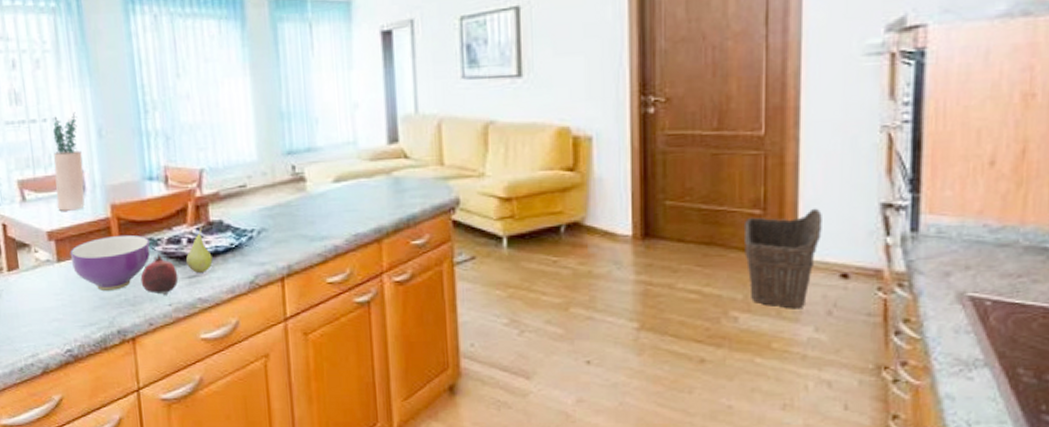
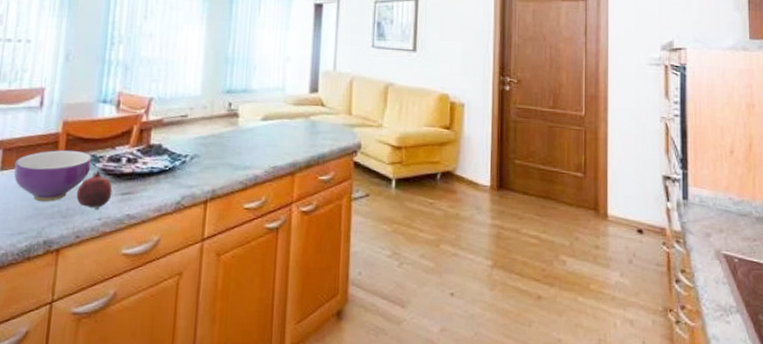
vase: present [52,112,85,211] -> none [13,37,50,124]
fruit: present [186,226,213,273] -> none [122,148,147,191]
wicker basket: present [743,208,822,309] -> none [570,175,624,257]

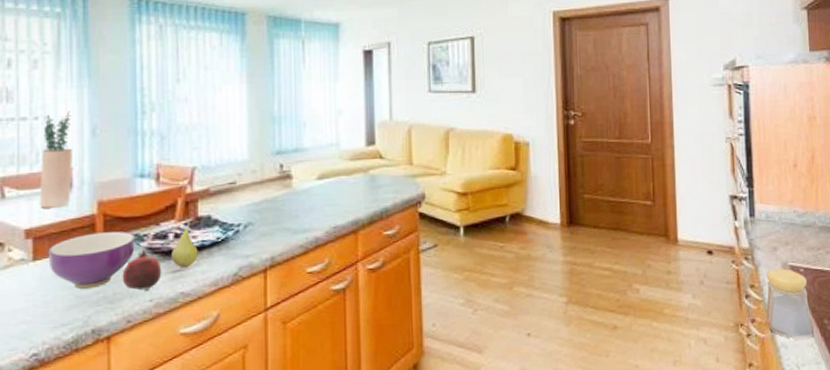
vase: none [13,37,50,124] -> present [39,111,73,208]
fruit: none [122,148,147,191] -> present [172,221,198,267]
salt shaker: none [697,255,747,334] -> present [766,268,814,340]

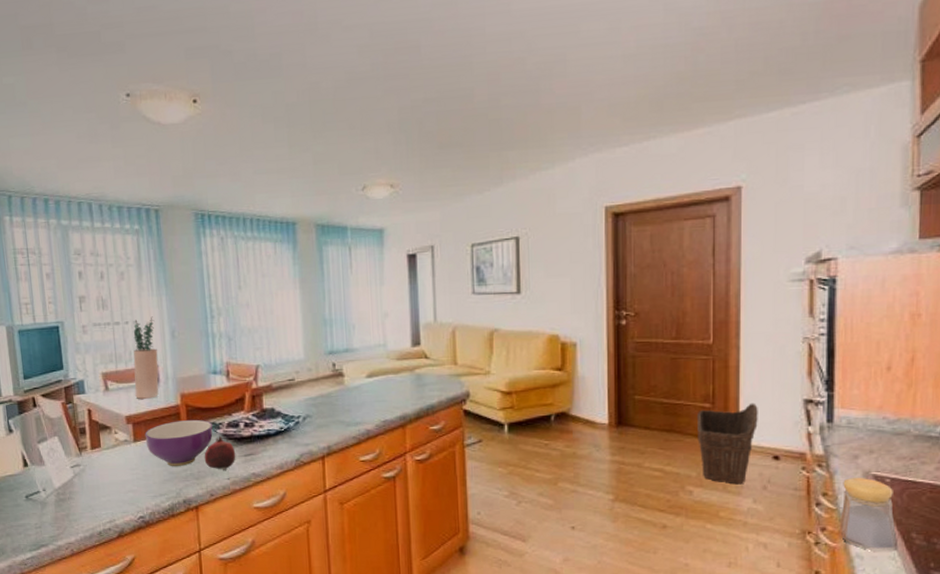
fruit: present [172,221,198,267] -> none [243,413,265,452]
wicker basket: none [639,199,693,281] -> present [696,403,758,485]

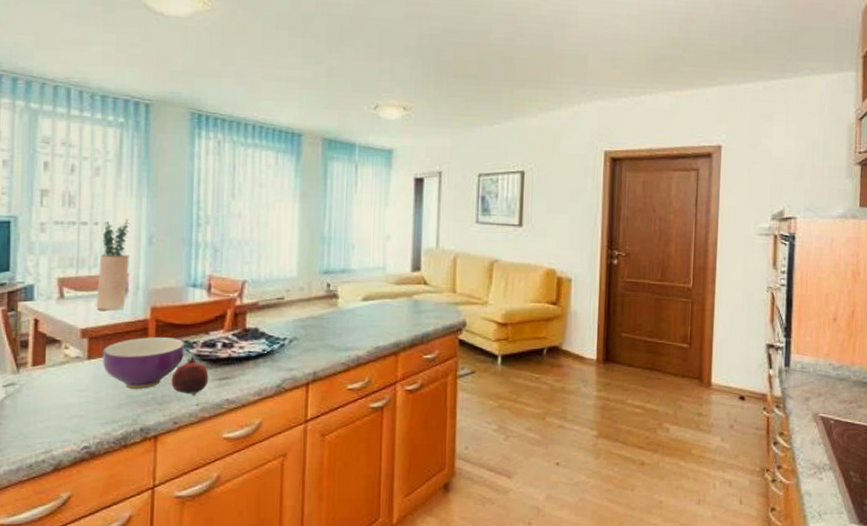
wicker basket: present [696,403,758,485] -> none [675,345,728,423]
salt shaker: present [840,477,897,551] -> none [793,418,839,489]

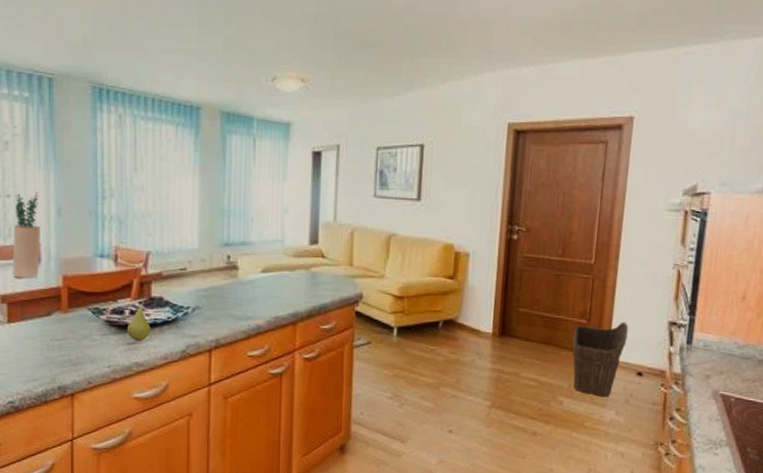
bowl: present [102,336,185,389] -> none [20,303,95,351]
fruit: present [171,356,209,395] -> none [84,322,119,358]
fruit: none [219,332,244,375] -> present [127,300,151,341]
wicker basket: none [675,345,728,423] -> present [572,321,629,397]

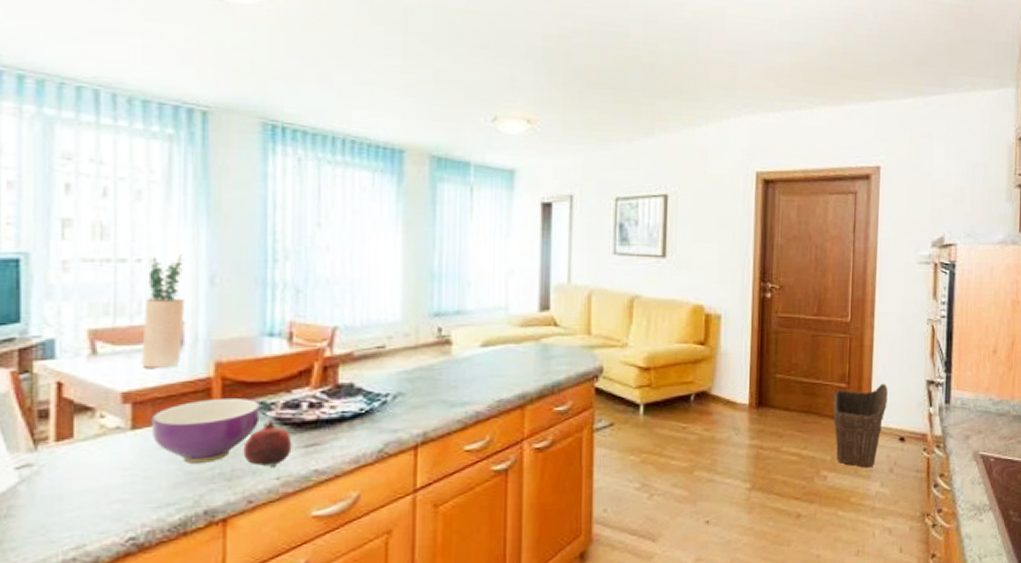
bowl: none [20,303,95,351] -> present [151,397,260,463]
fruit: none [84,322,119,358] -> present [243,419,292,467]
fruit: present [127,300,151,341] -> none [305,389,337,441]

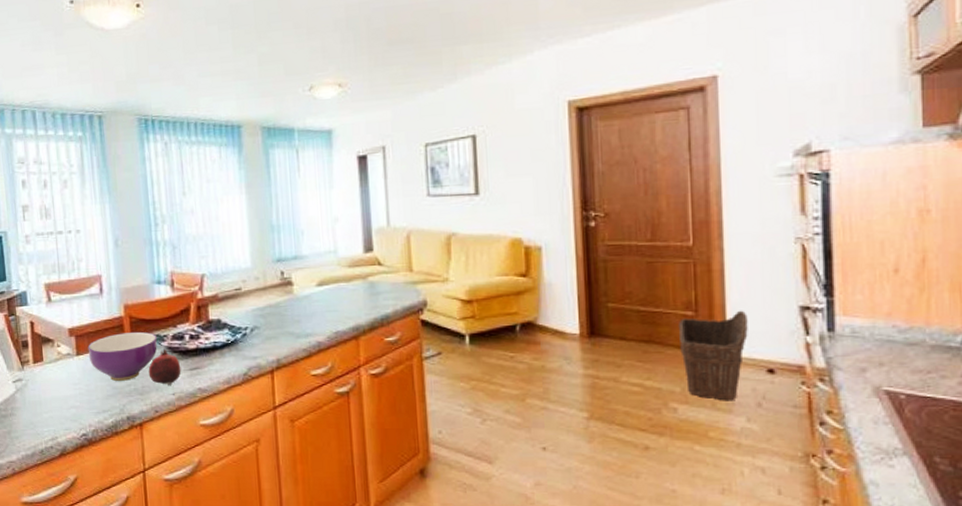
vase: present [141,254,185,368] -> none [76,225,102,310]

